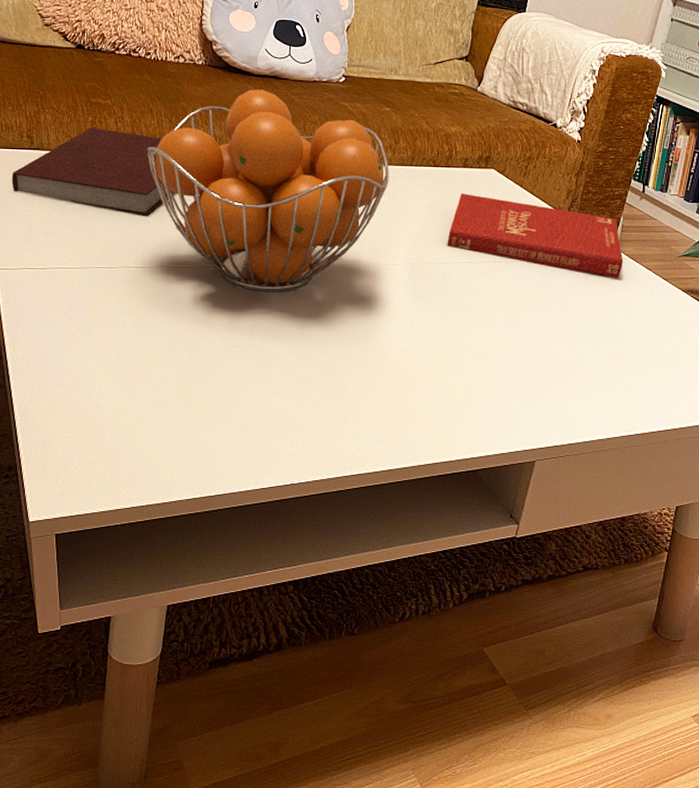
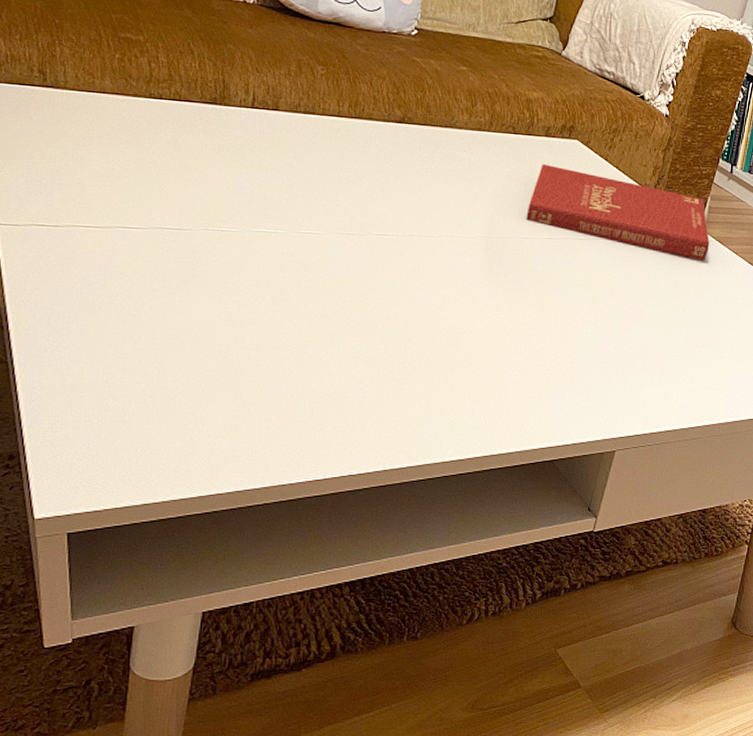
notebook: present [11,127,174,216] -> none [17,66,218,171]
fruit basket: present [146,89,389,292] -> none [185,35,465,263]

